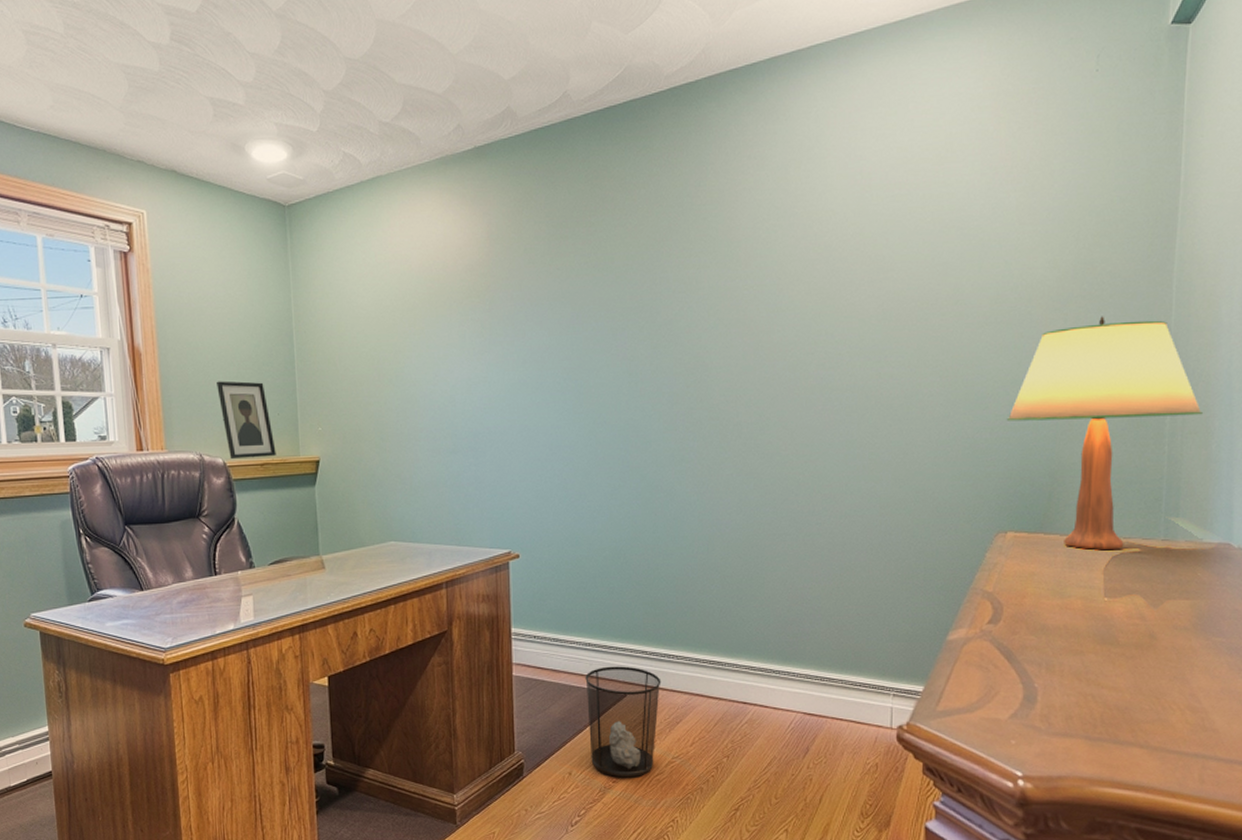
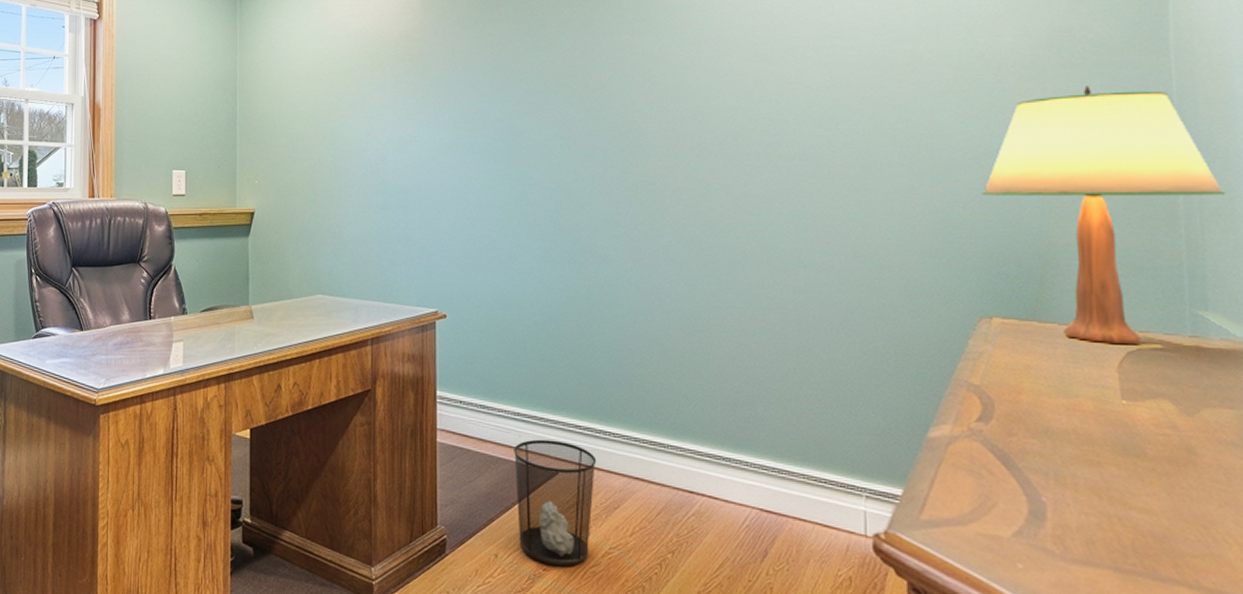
picture frame: present [217,380,276,460] -> none [165,135,214,209]

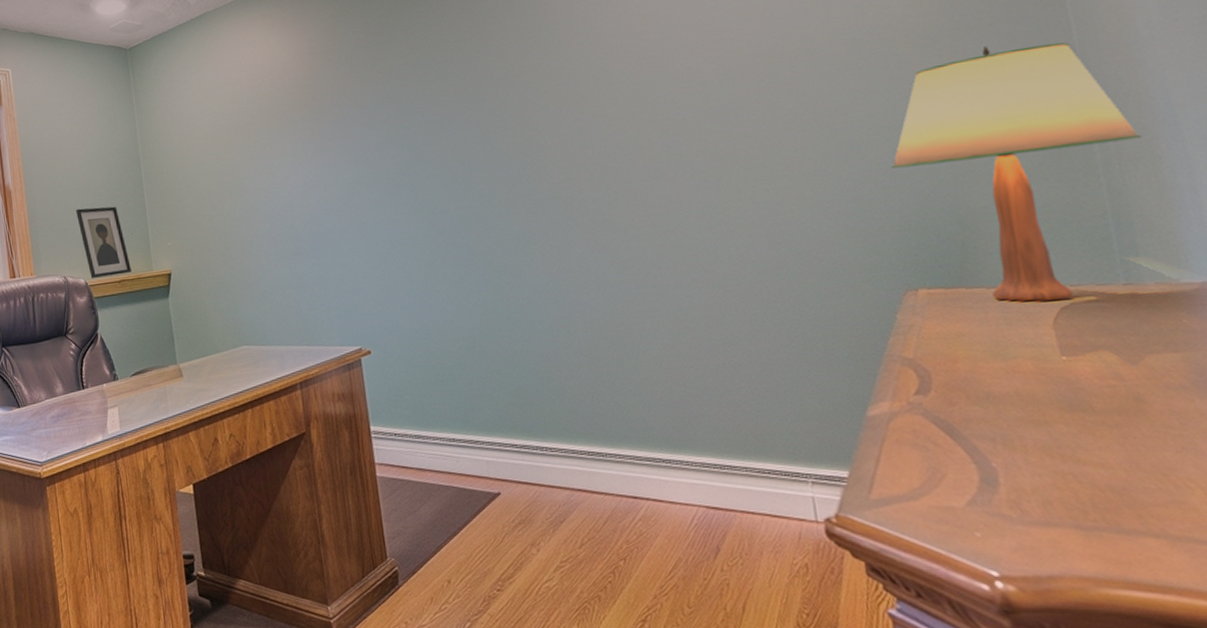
picture frame: none [165,135,214,209] -> present [76,206,132,279]
waste bin: present [514,439,597,567] -> none [453,461,541,586]

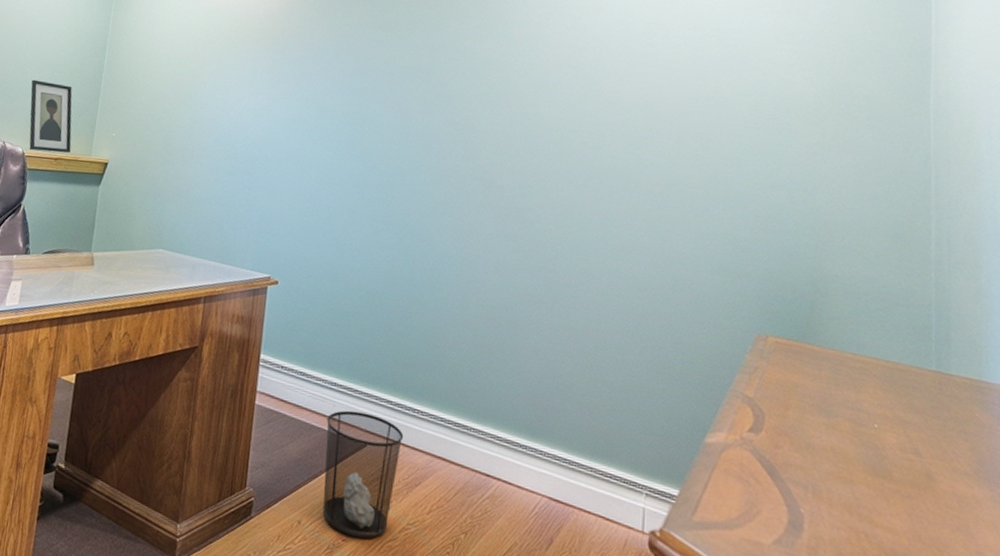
waste bin: none [453,461,541,586] -> present [322,410,404,540]
table lamp: present [891,42,1143,302] -> none [766,136,970,373]

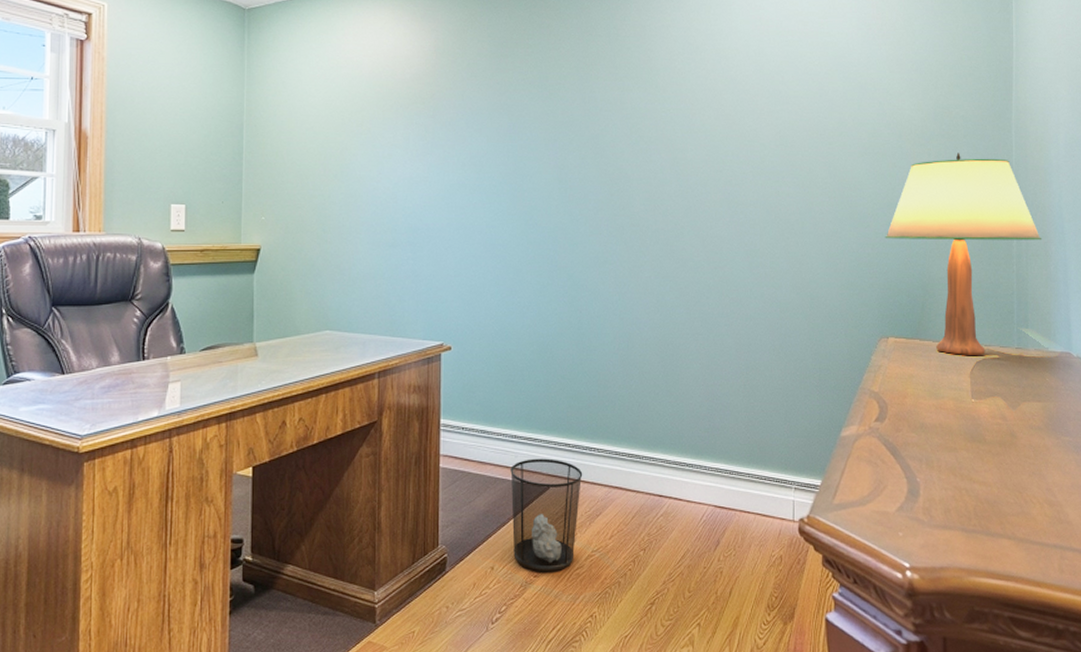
picture frame: present [29,79,73,153] -> none [163,167,217,245]
table lamp: none [766,136,970,373] -> present [885,153,1042,355]

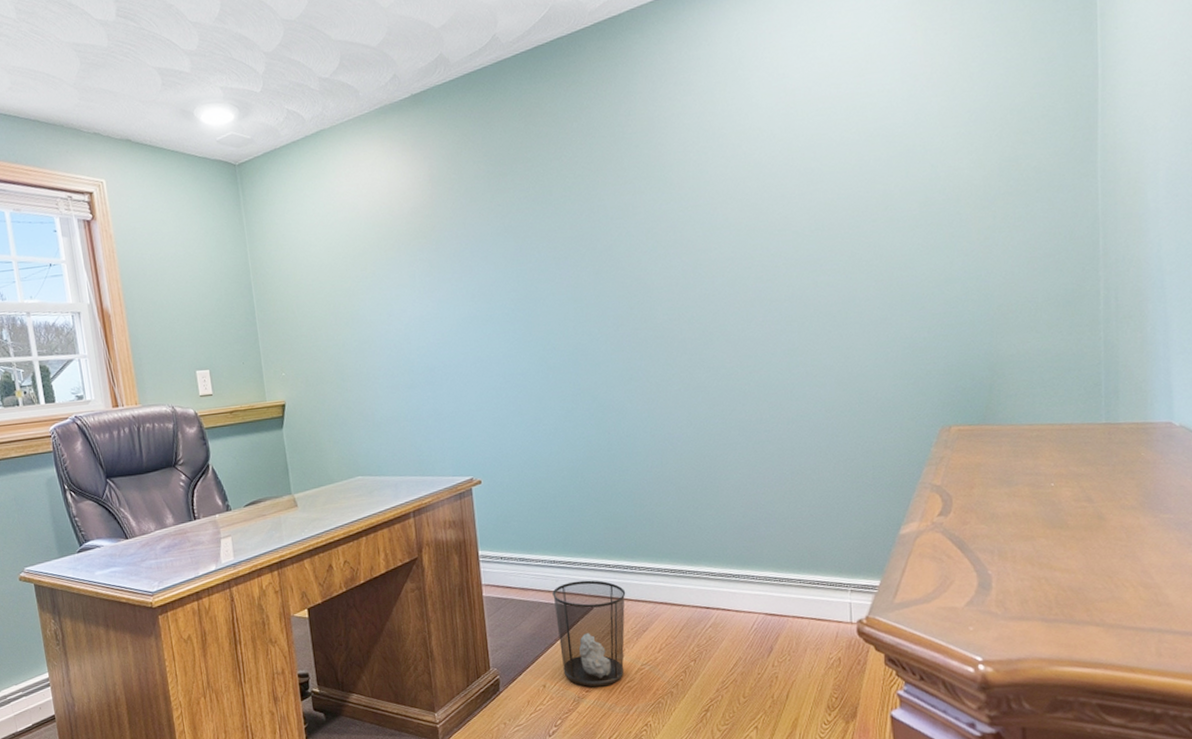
table lamp: present [885,153,1042,355] -> none [943,210,1137,438]

